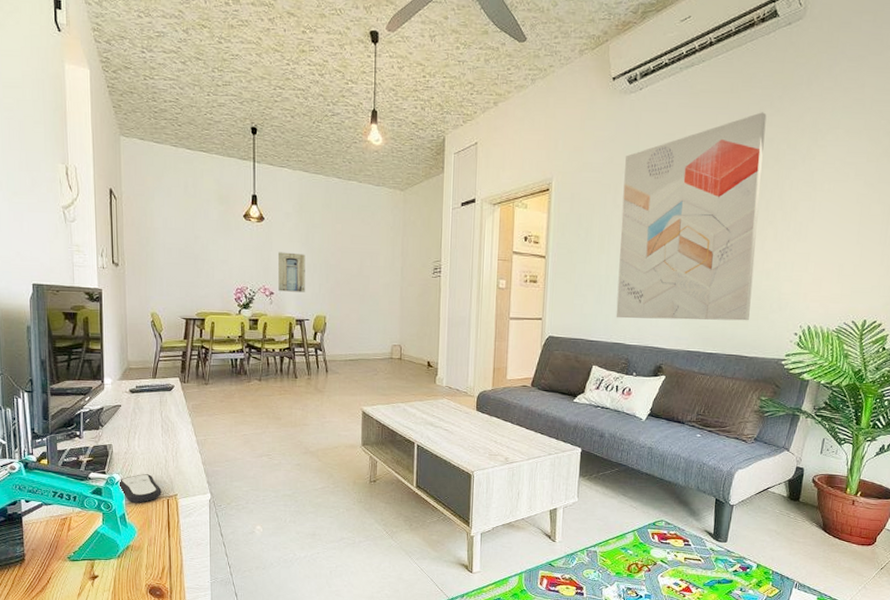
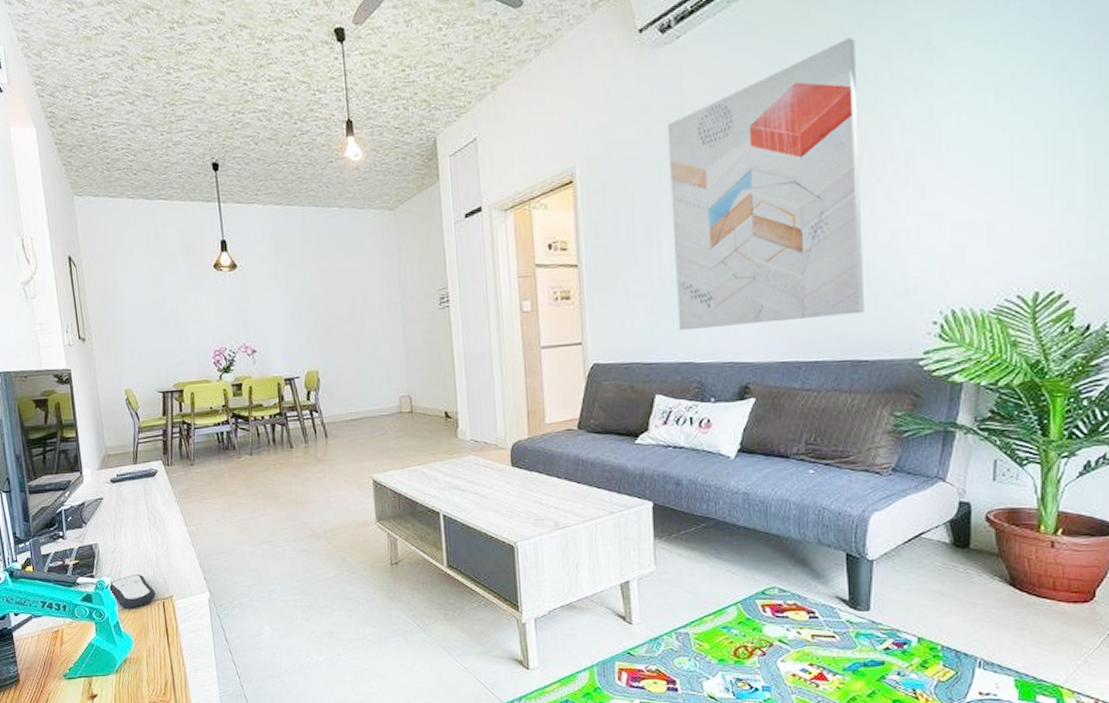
wall art: present [278,252,305,292] -> none [257,301,292,348]

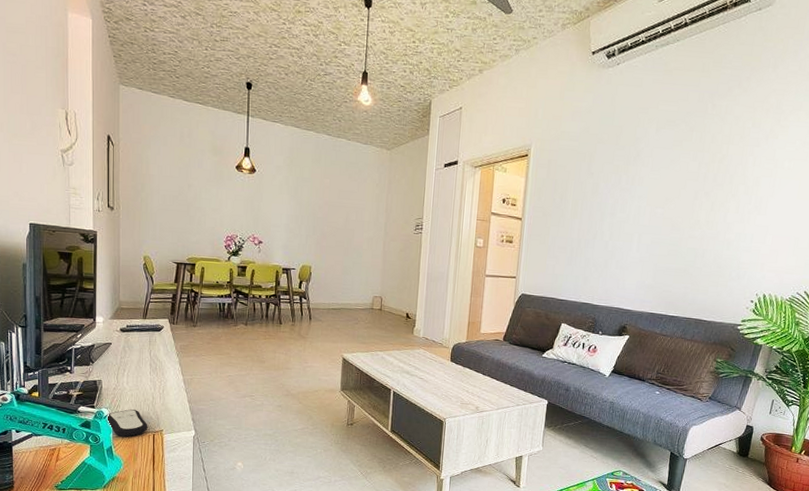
wall art: present [668,37,864,331] -> none [585,91,735,287]

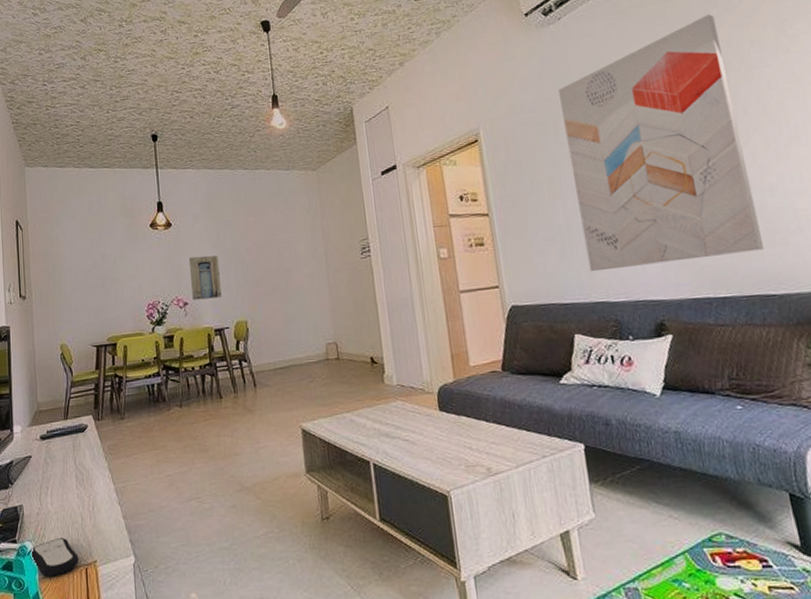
wall art: none [267,203,294,243] -> present [189,255,222,301]
wall art: none [585,91,735,287] -> present [559,14,764,272]

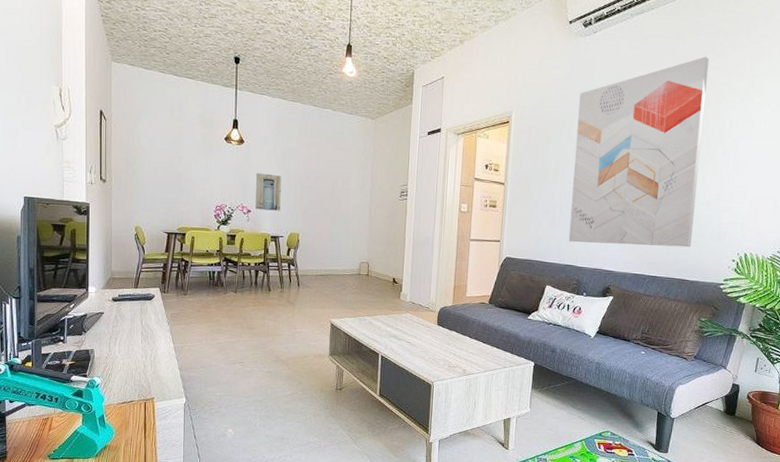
remote control: present [29,538,79,577] -> none [98,378,139,406]

